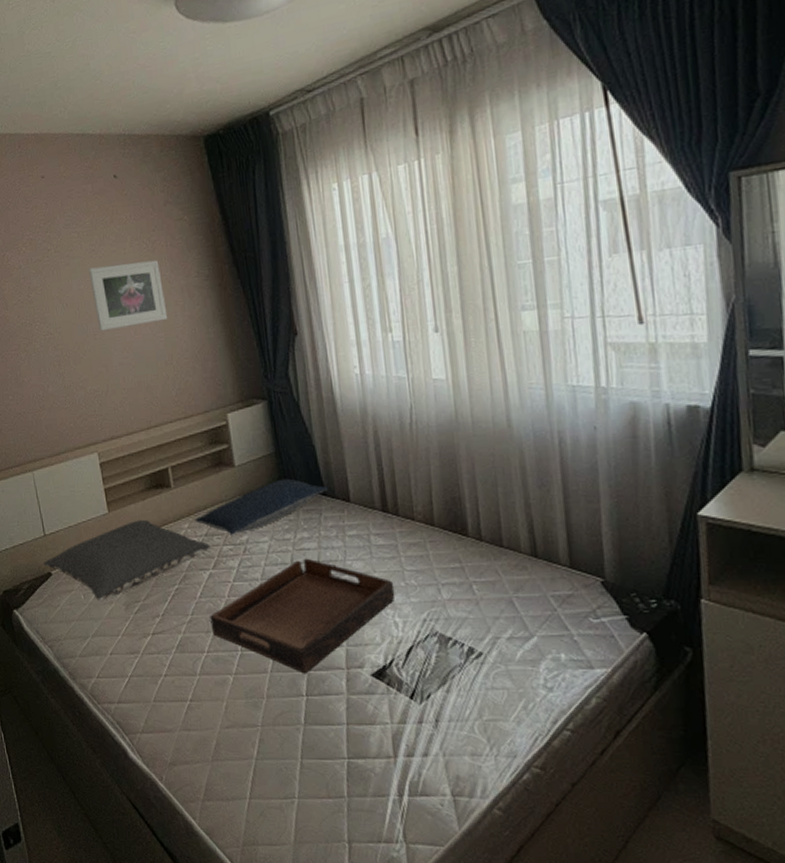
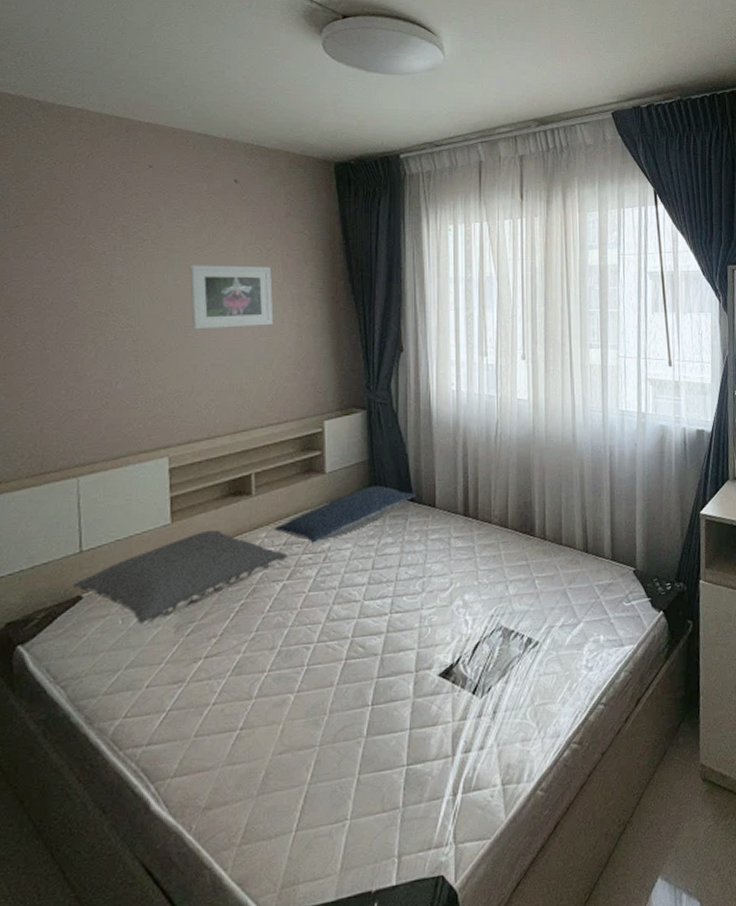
serving tray: present [210,558,396,674] -> none [277,563,468,683]

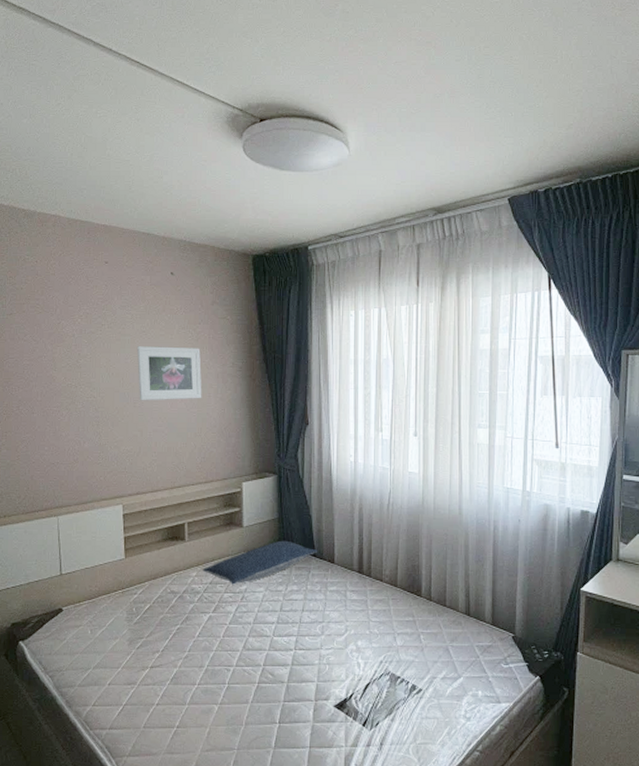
pillow: present [72,529,288,625] -> none [55,566,213,636]

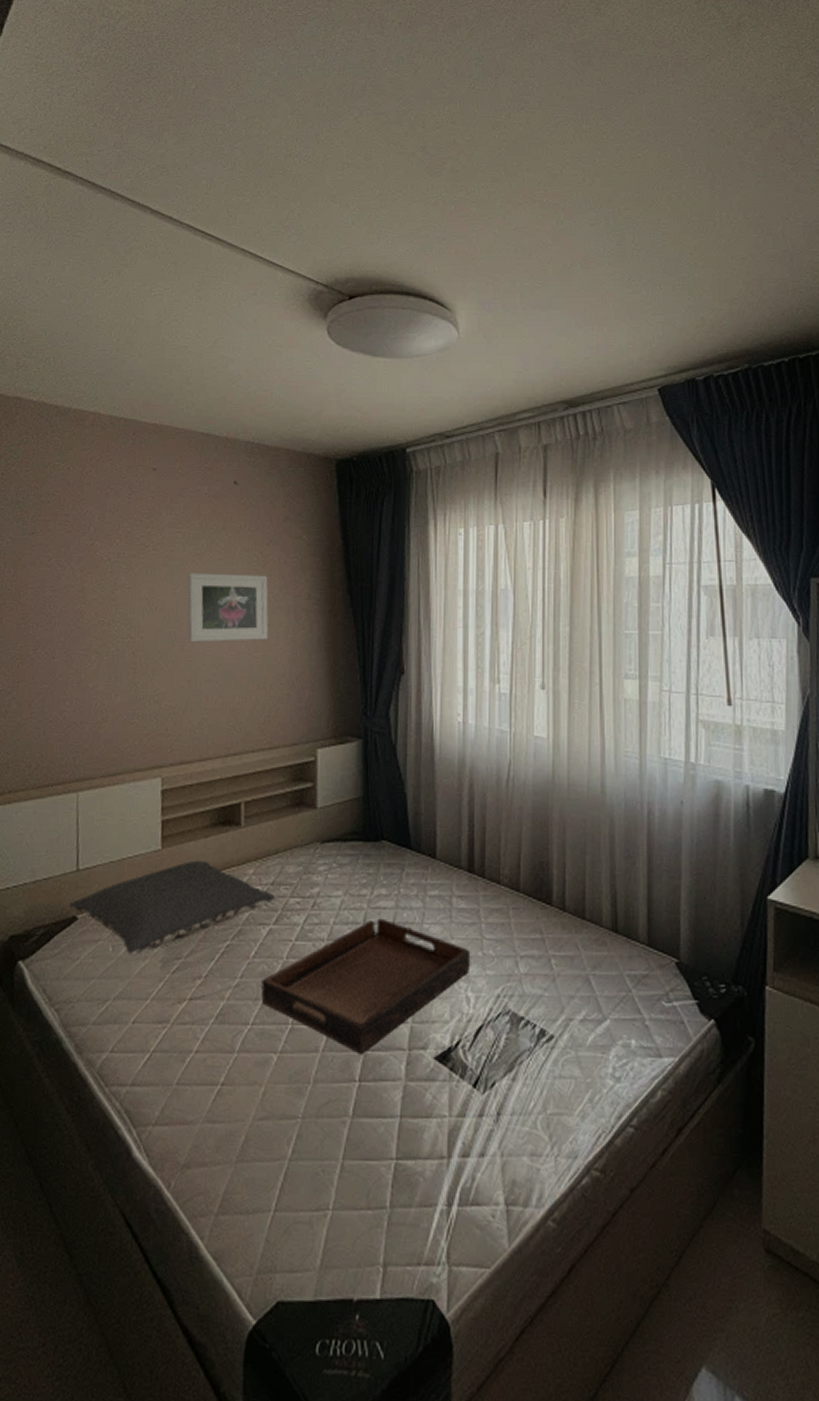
pillow: none [55,566,213,636] -> present [68,860,275,955]
pillow: present [201,540,318,585] -> none [260,826,415,886]
serving tray: none [204,607,361,705] -> present [261,918,471,1055]

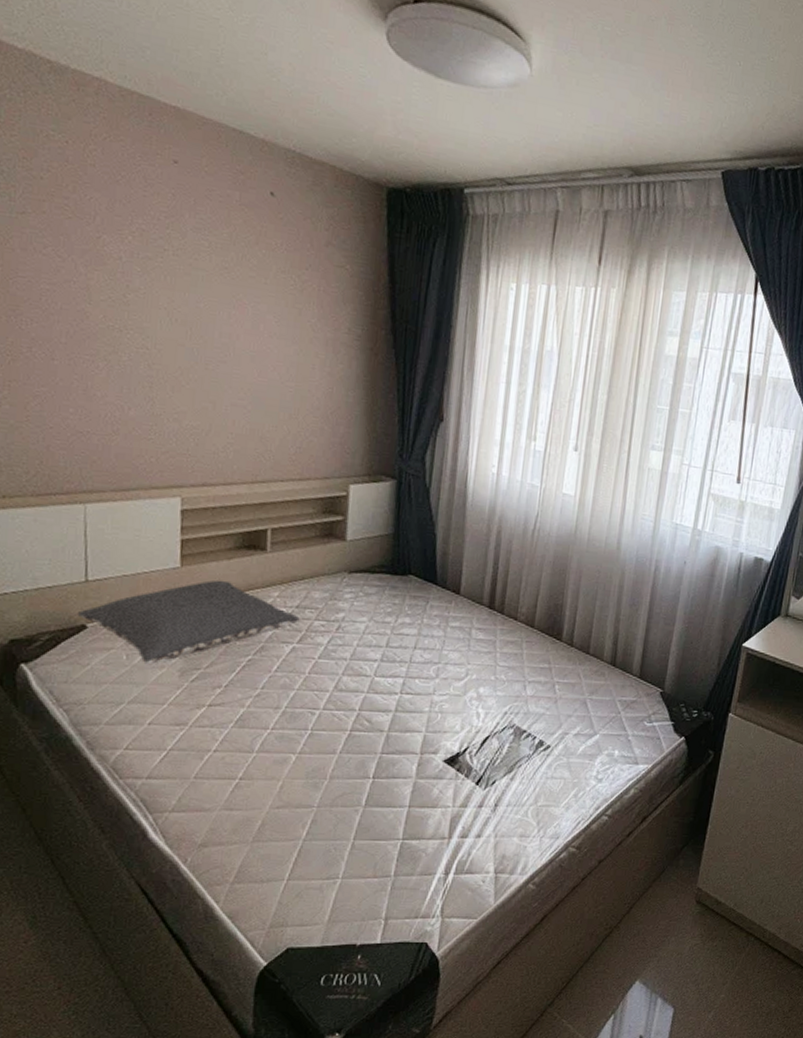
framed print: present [187,573,269,643] -> none [213,287,306,371]
serving tray: present [261,918,471,1055] -> none [281,643,485,757]

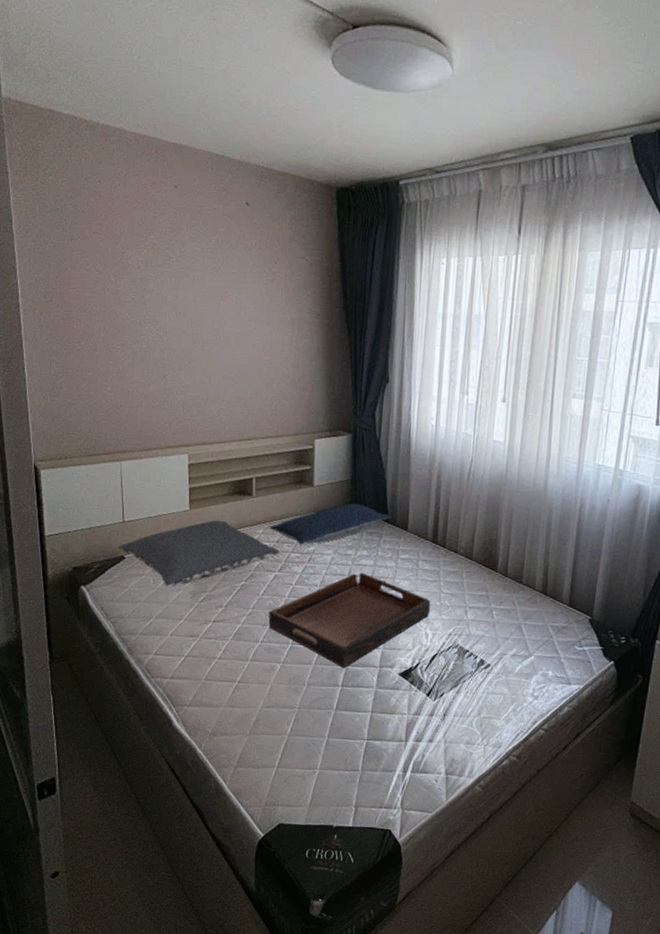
serving tray: none [281,643,485,757] -> present [268,572,431,668]
pillow: none [286,561,441,611] -> present [268,503,391,545]

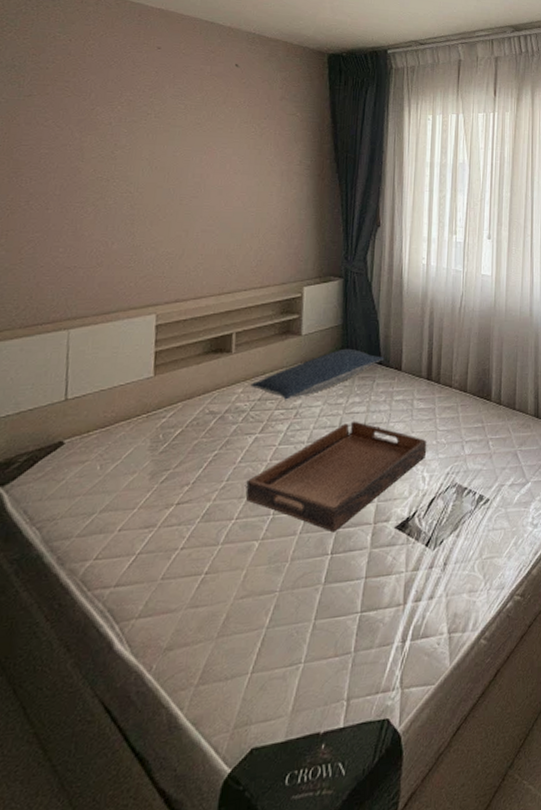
pillow: present [117,520,280,587] -> none [55,383,262,471]

